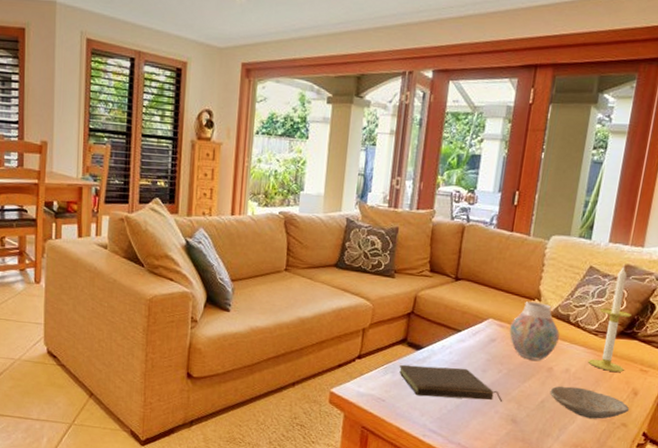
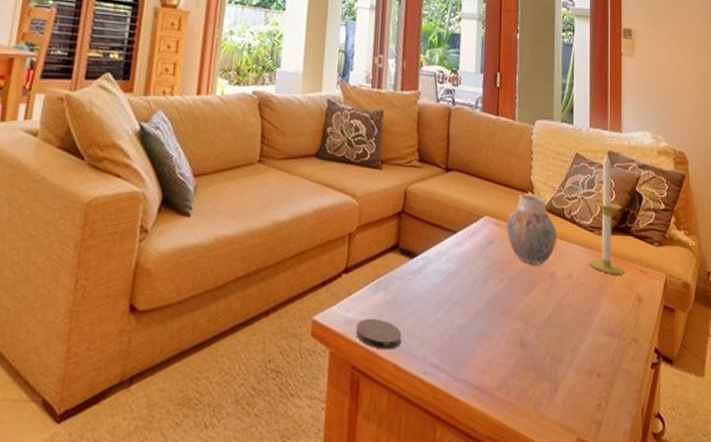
coaster: none [366,393,405,417] -> present [356,318,401,350]
book: present [399,364,503,402] -> none [391,278,508,320]
bowl: present [549,386,630,419] -> none [555,295,637,335]

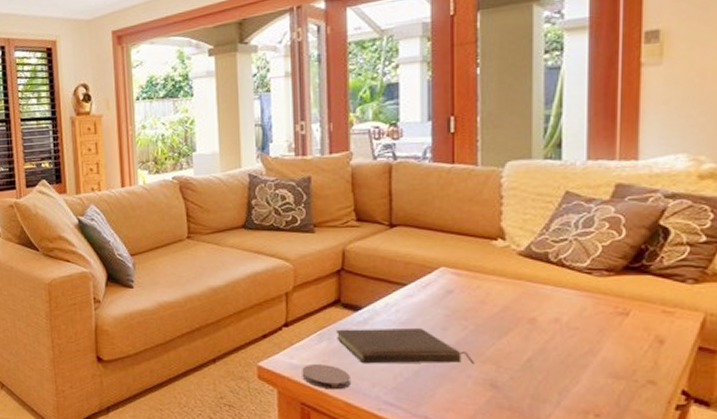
book: none [391,278,508,320] -> present [335,327,475,364]
vase: present [506,194,557,265] -> none [468,242,538,311]
candle: present [588,153,625,275] -> none [583,186,638,316]

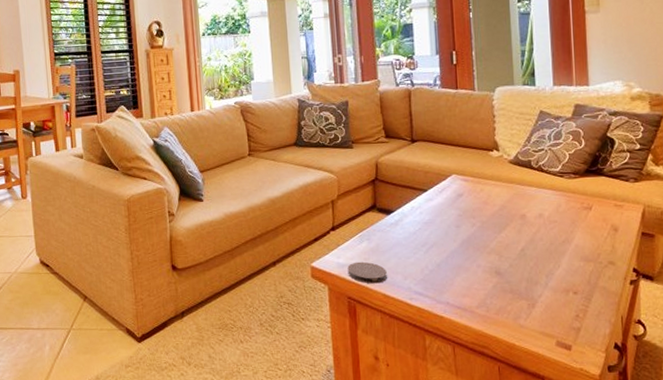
book: present [335,327,475,364] -> none [373,226,483,260]

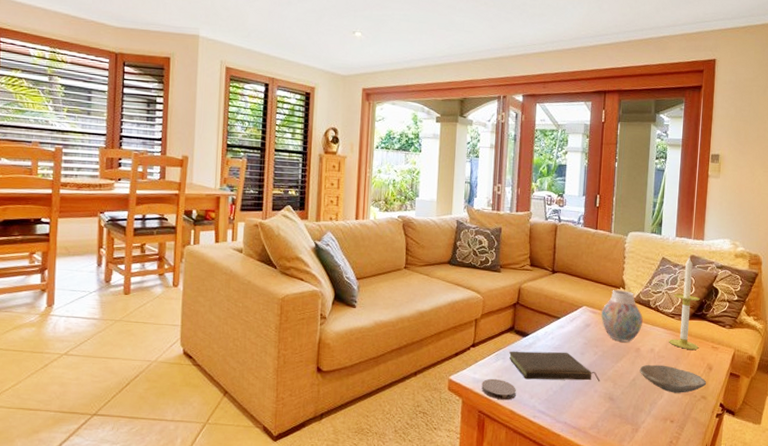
book: none [373,226,483,260] -> present [508,351,600,381]
vase: none [473,152,525,210] -> present [600,290,643,342]
bowl: none [528,230,614,261] -> present [639,364,707,393]
candle: none [559,106,598,211] -> present [668,257,700,350]

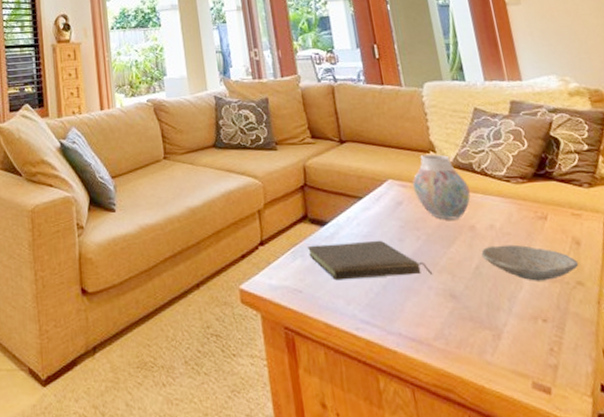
coaster: present [481,378,516,400] -> none [281,283,328,311]
candle: present [668,257,700,350] -> none [502,103,554,221]

